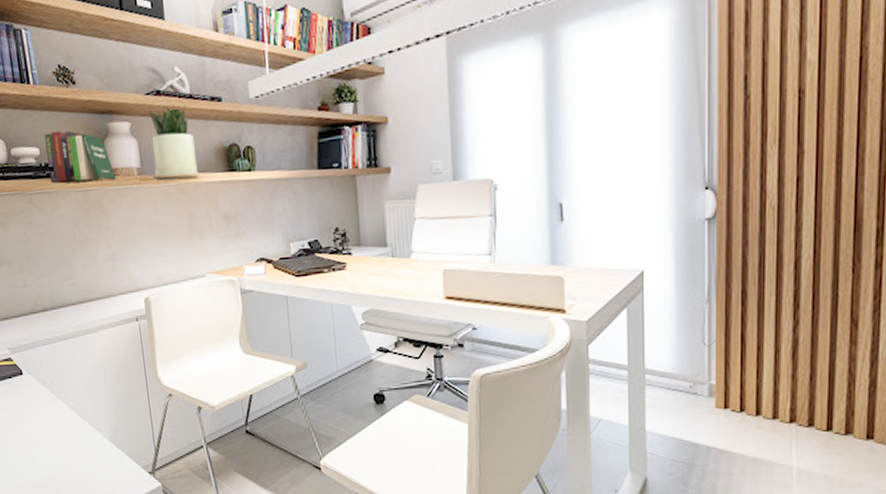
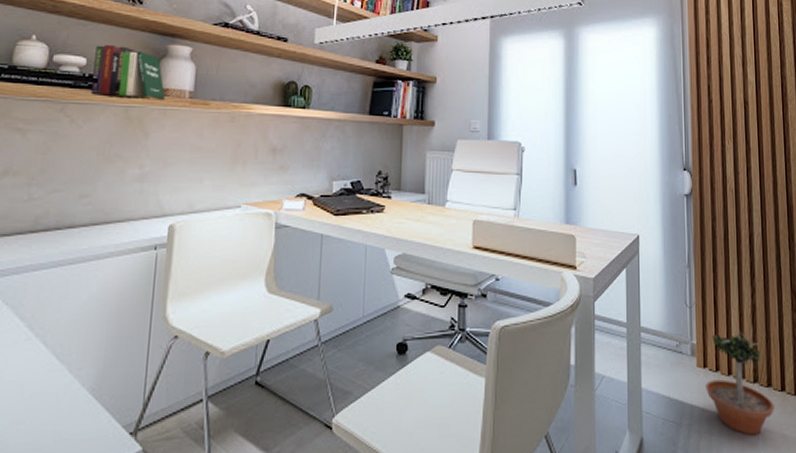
planter: present [148,105,202,182] -> none [203,37,256,110]
potted tree: none [726,362,816,476] -> present [706,325,774,435]

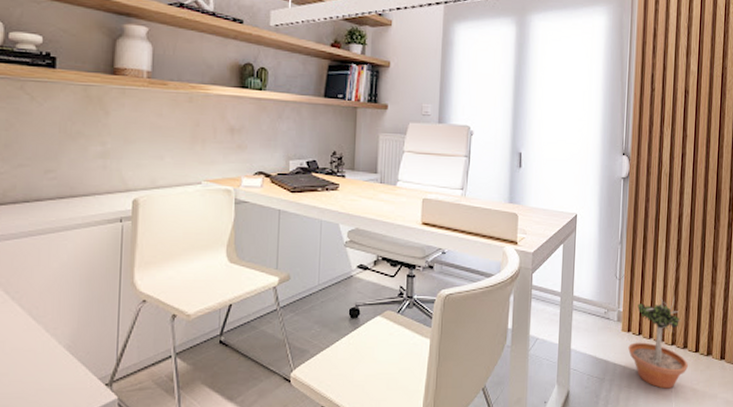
books: present [91,45,165,101] -> none [49,23,123,80]

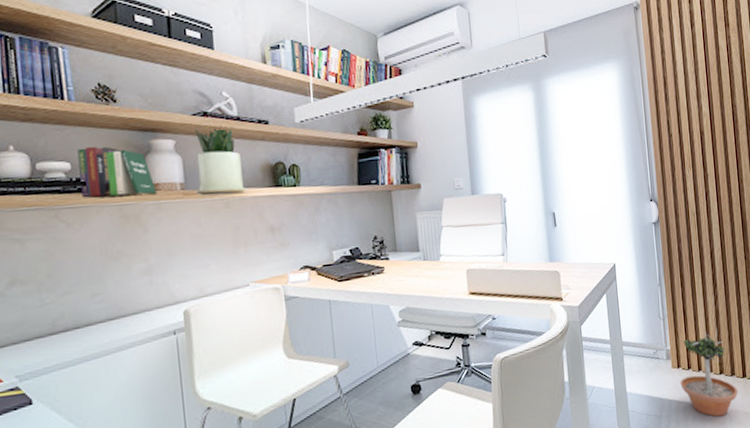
books: none [49,23,123,80] -> present [77,146,157,199]
planter: none [161,17,214,91] -> present [194,126,248,196]

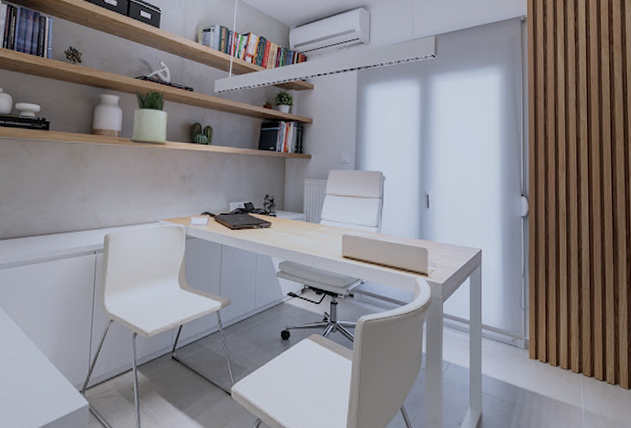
books: present [77,146,157,199] -> none [44,95,100,139]
potted tree: present [680,327,738,417] -> none [537,326,596,416]

